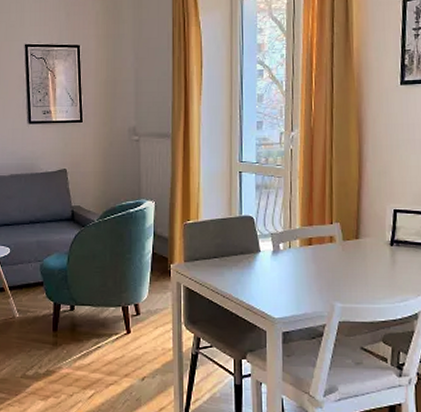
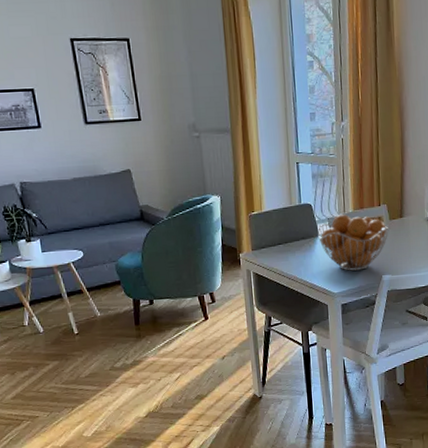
fruit basket: none [259,229,342,295] -> present [318,214,389,271]

